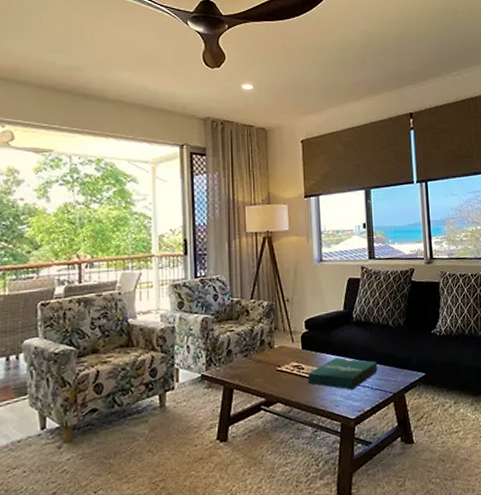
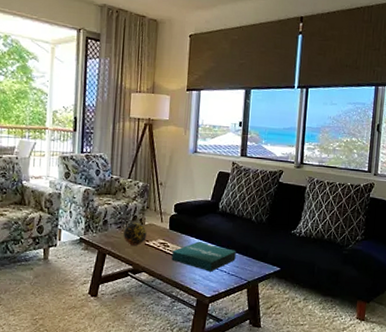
decorative orb: none [252,346,278,374] -> present [124,222,147,246]

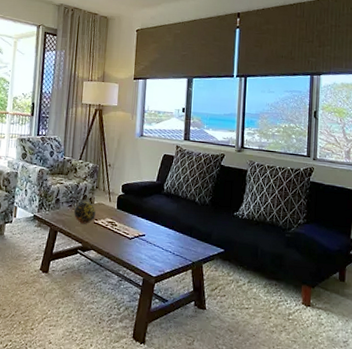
pizza box: present [171,241,236,272] -> none [119,221,181,252]

